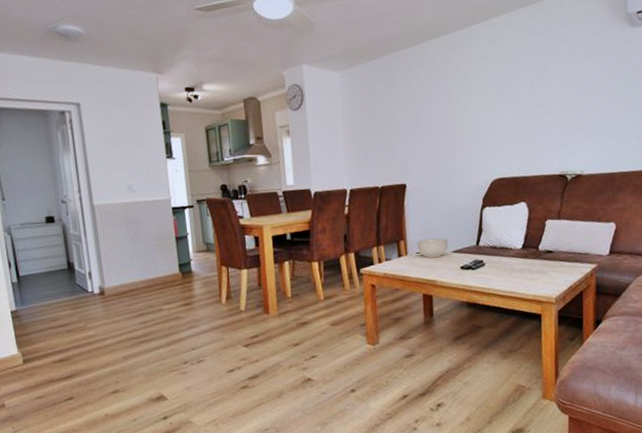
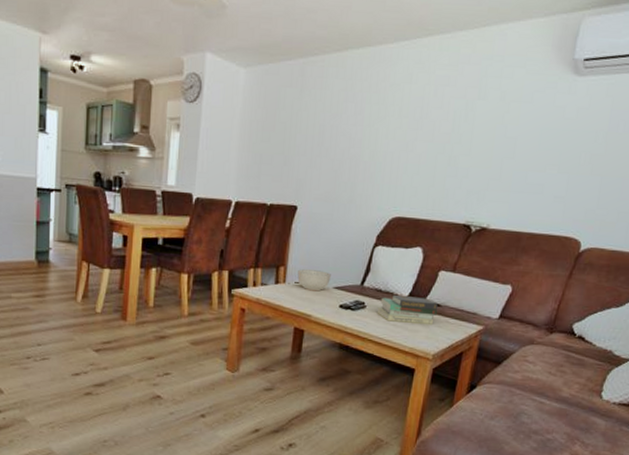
books: none [495,247,552,274] -> present [377,294,438,326]

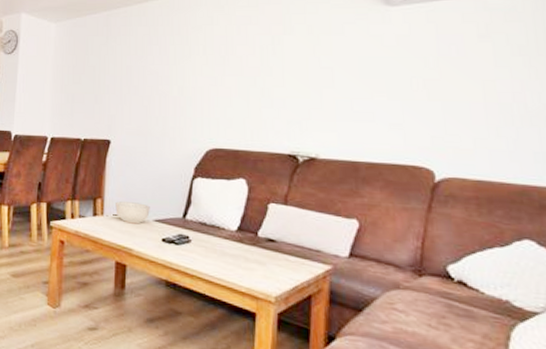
books: present [377,294,438,326] -> none [203,228,274,263]

